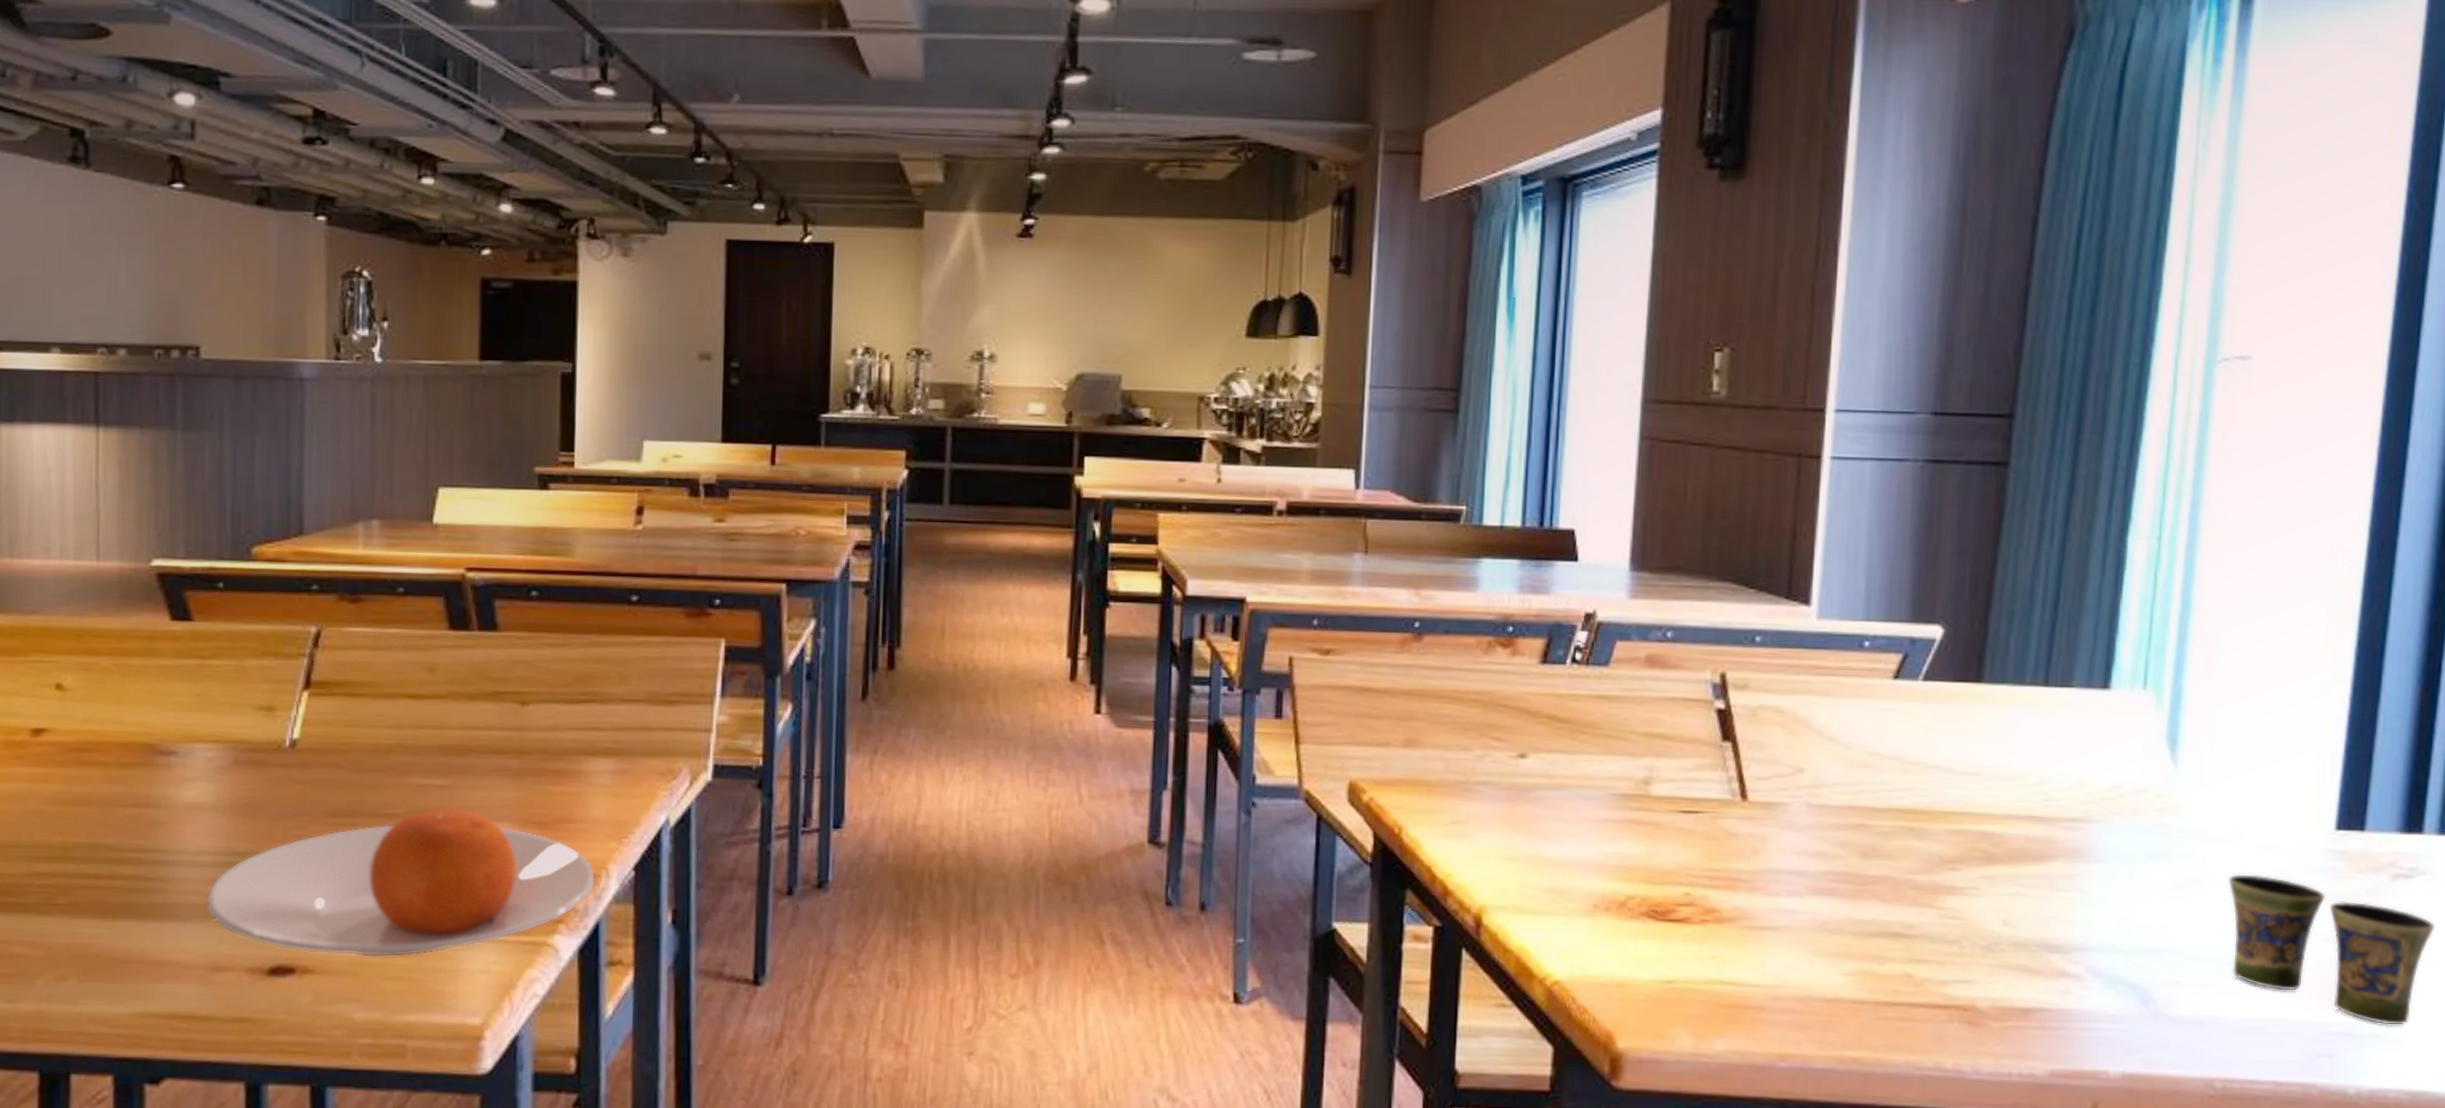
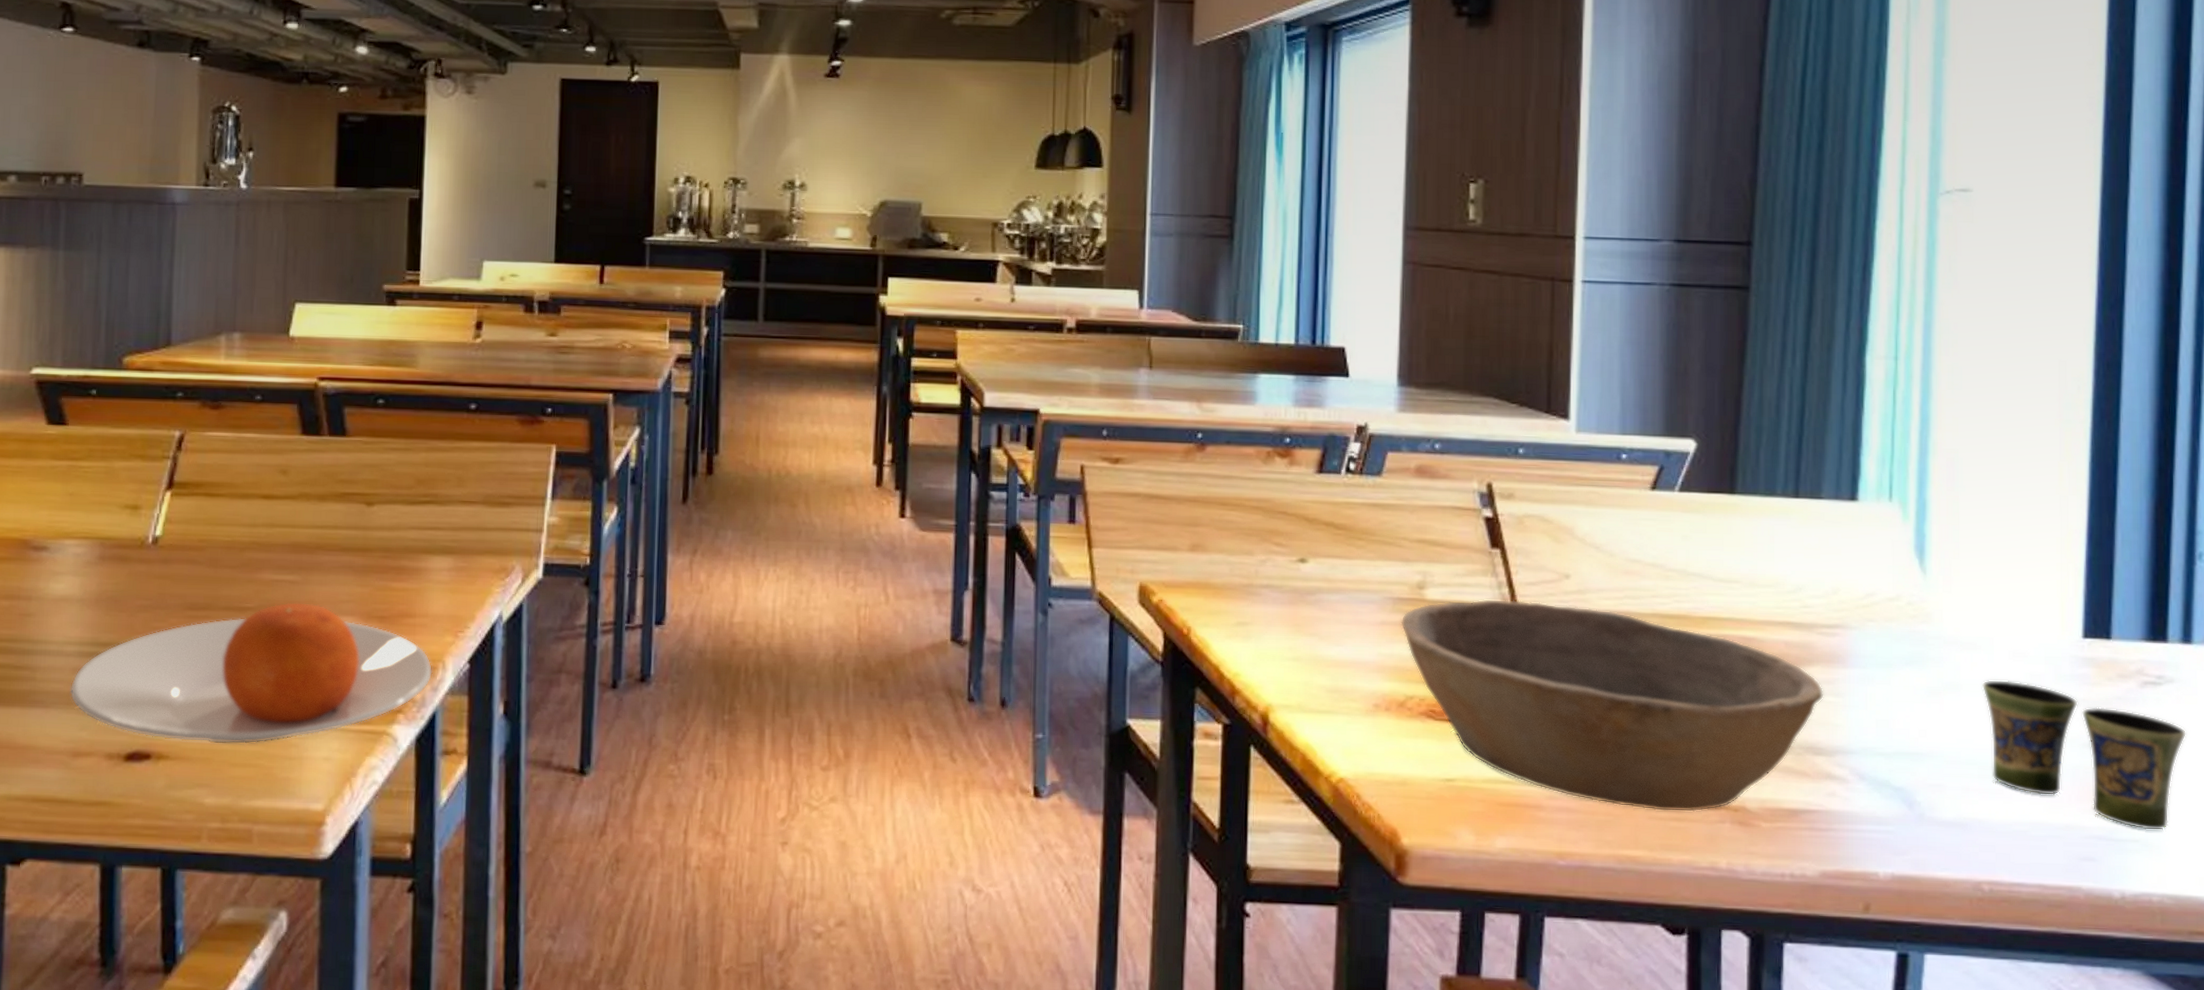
bowl: none [1624,794,2063,1012] -> present [1401,598,1824,813]

